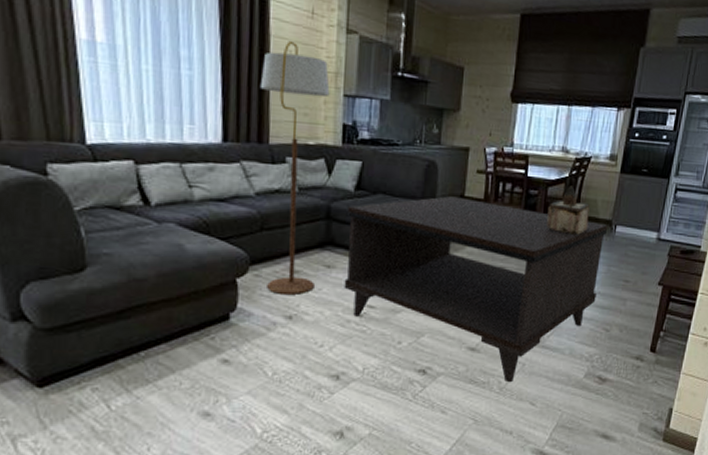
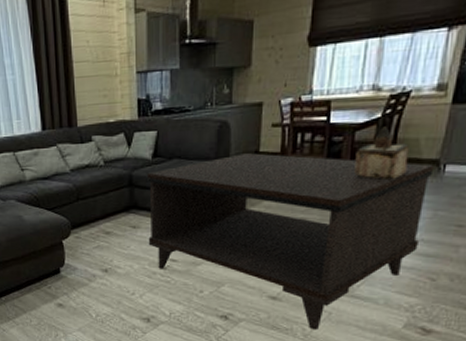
floor lamp: present [259,40,330,295] -> none [66,31,124,252]

